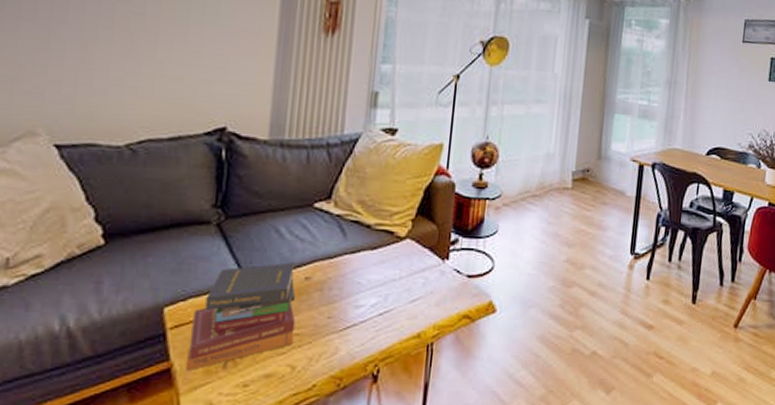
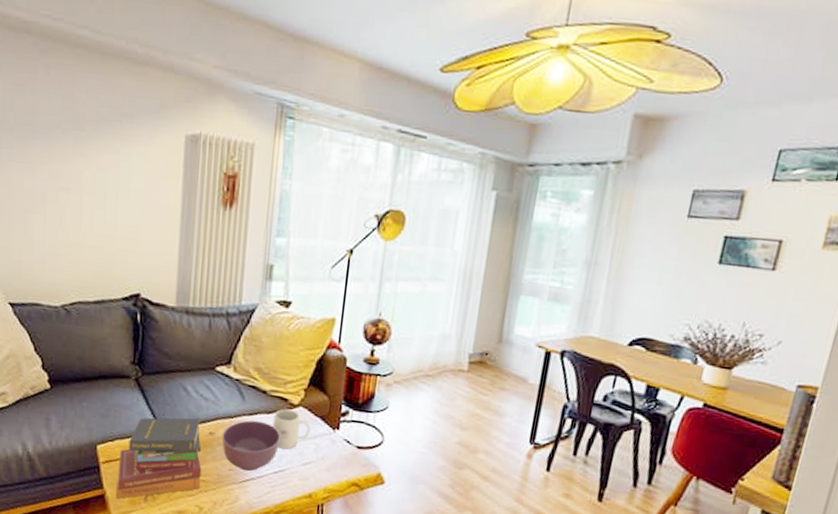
bowl: none [319,258,386,317] -> present [222,420,280,472]
mug: none [377,242,419,287] -> present [272,408,311,450]

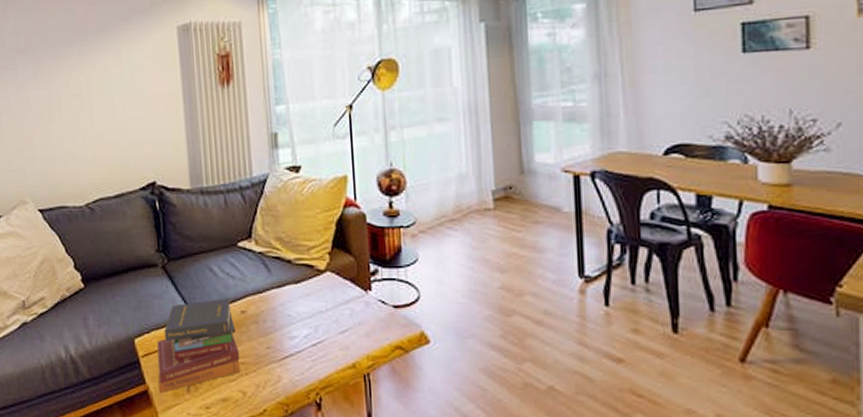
bowl: present [222,420,280,472] -> none [254,292,313,348]
mug: present [272,408,311,450] -> none [302,276,342,319]

